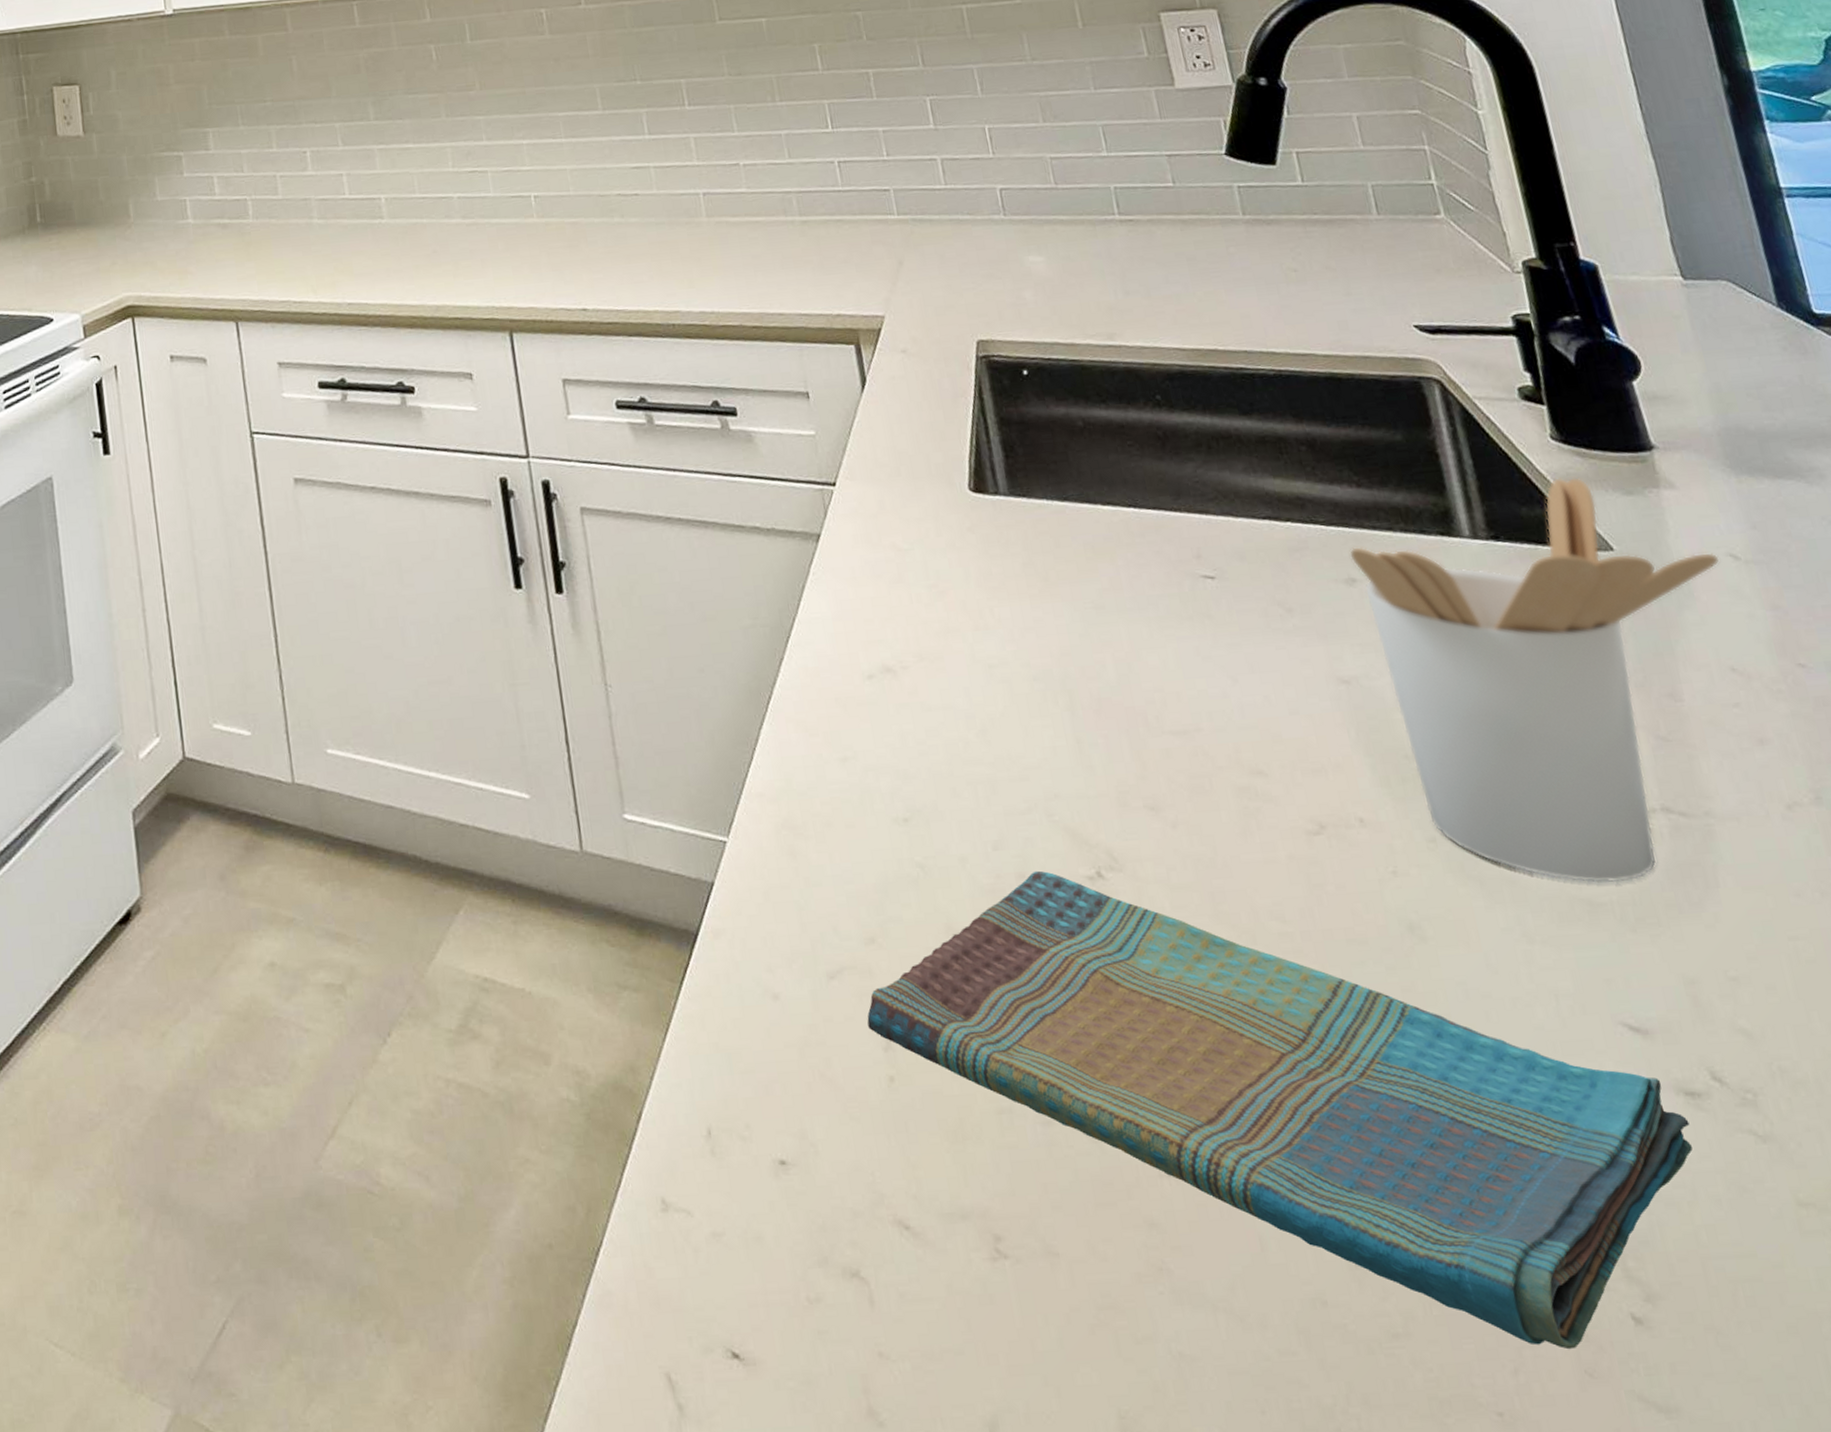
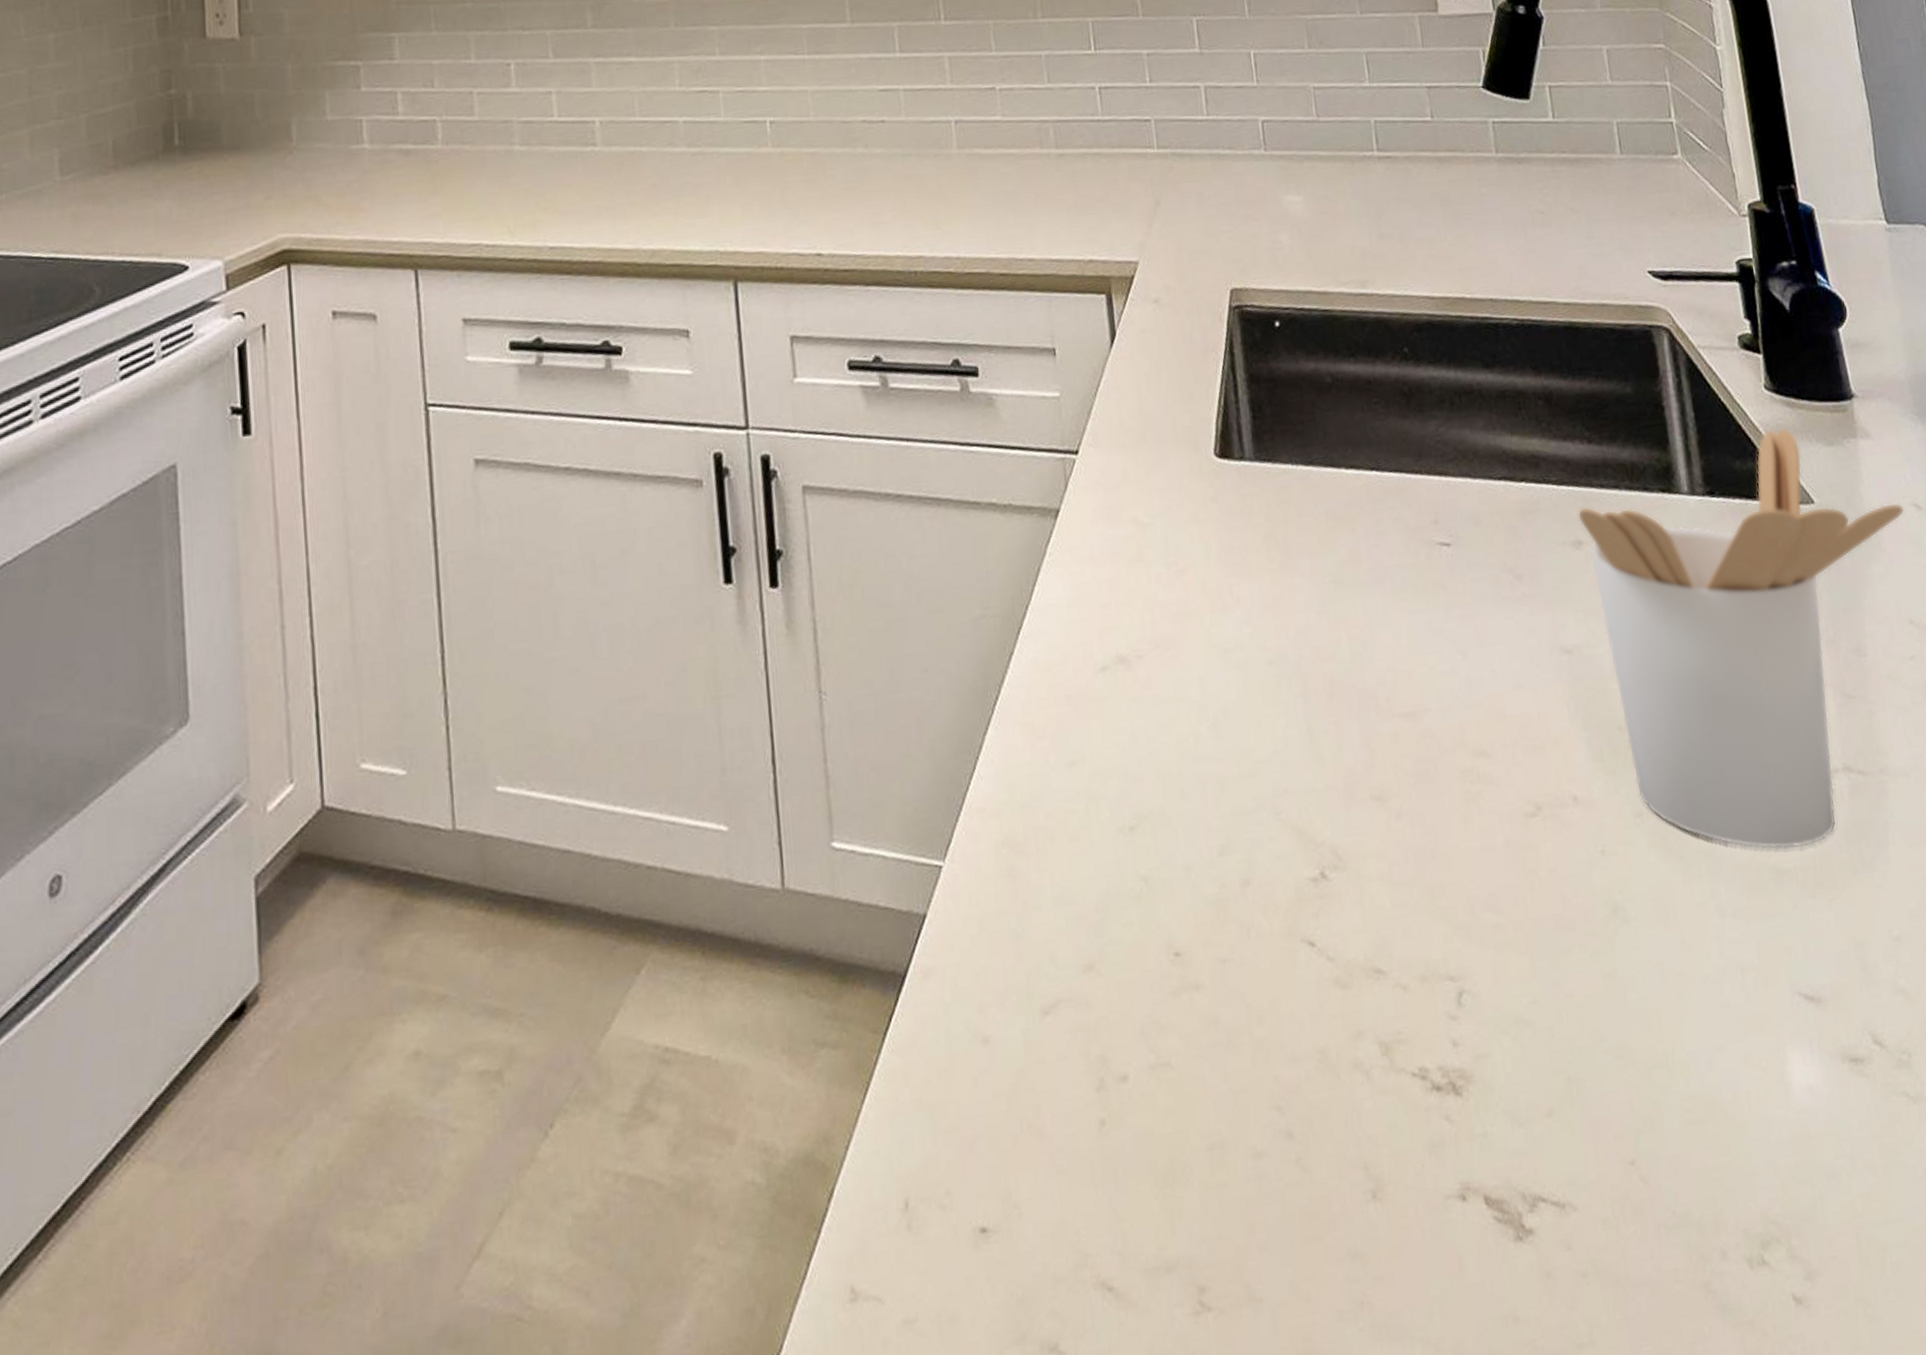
dish towel: present [867,870,1693,1350] -> none [1080,875,1854,1339]

